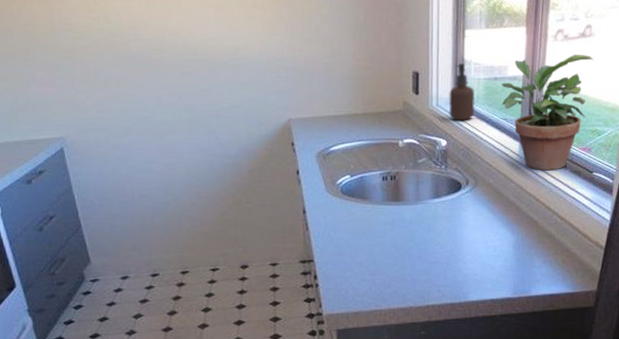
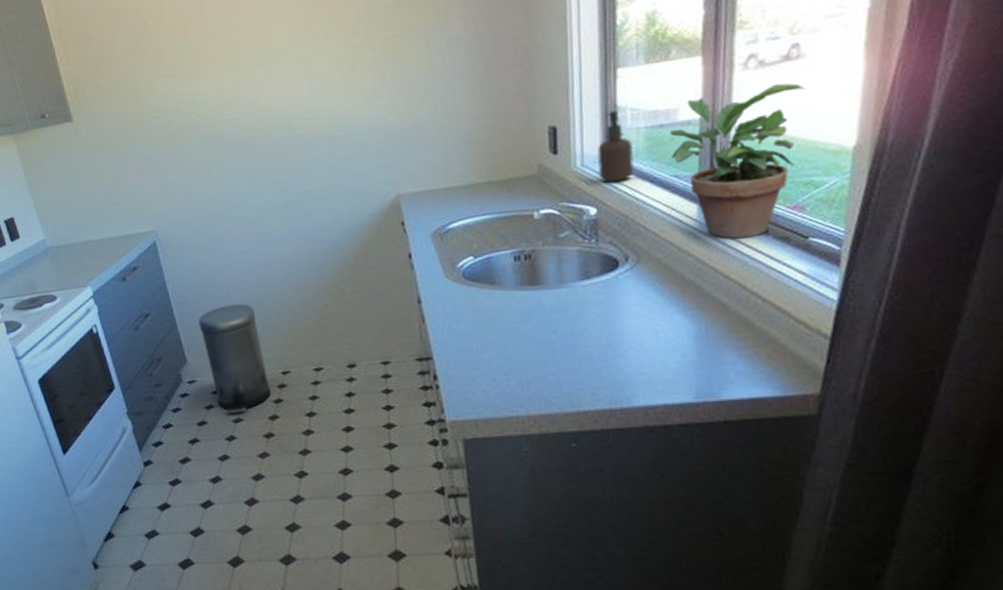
pedal bin: none [103,209,170,309] -> present [198,303,270,413]

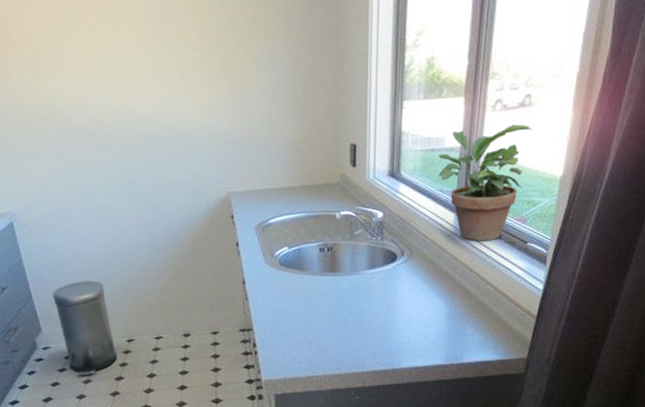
soap dispenser: present [597,111,634,183] -> none [385,135,413,192]

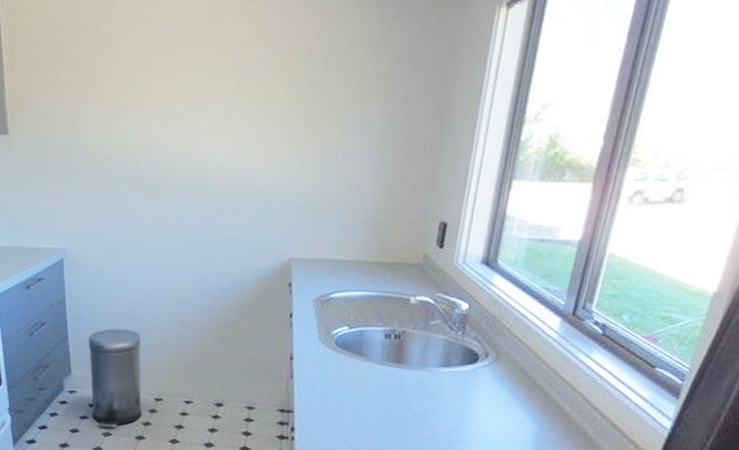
potted plant: present [438,124,532,242] -> none [546,221,680,357]

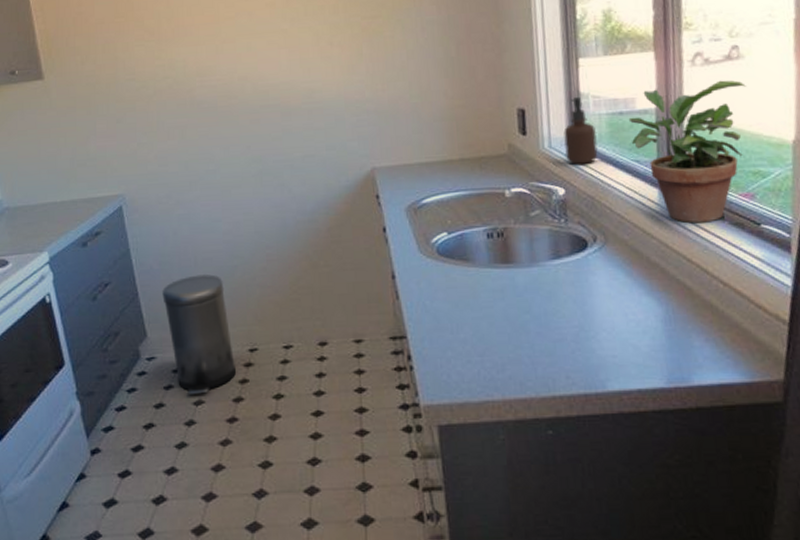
soap dispenser: none [476,219,514,284] -> present [563,97,598,164]
potted plant: none [546,221,680,357] -> present [628,80,746,223]

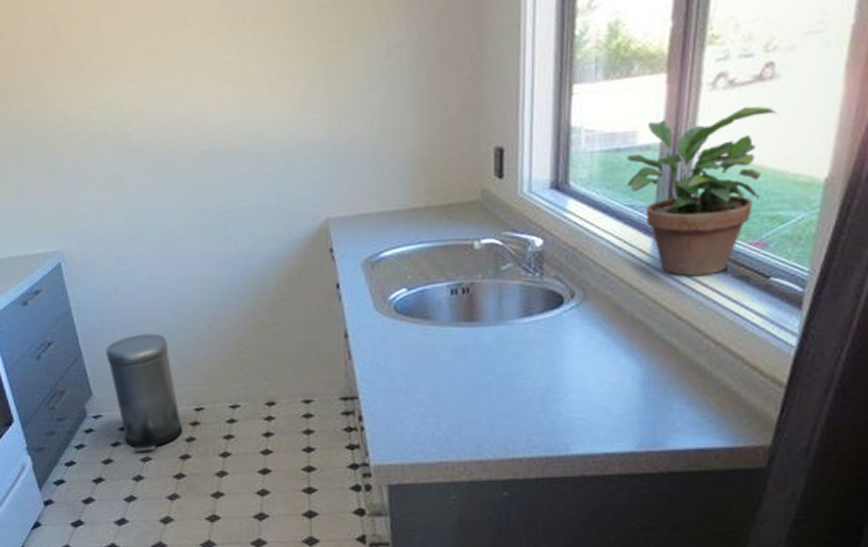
soap dispenser: present [563,97,598,164] -> none [546,132,587,211]

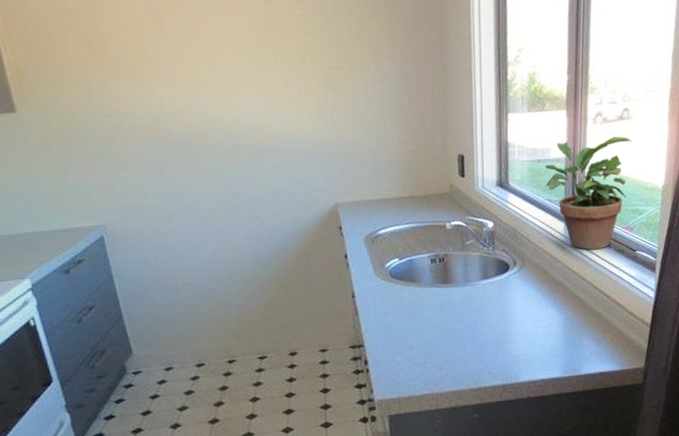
pedal bin: present [106,333,182,451] -> none [146,297,216,402]

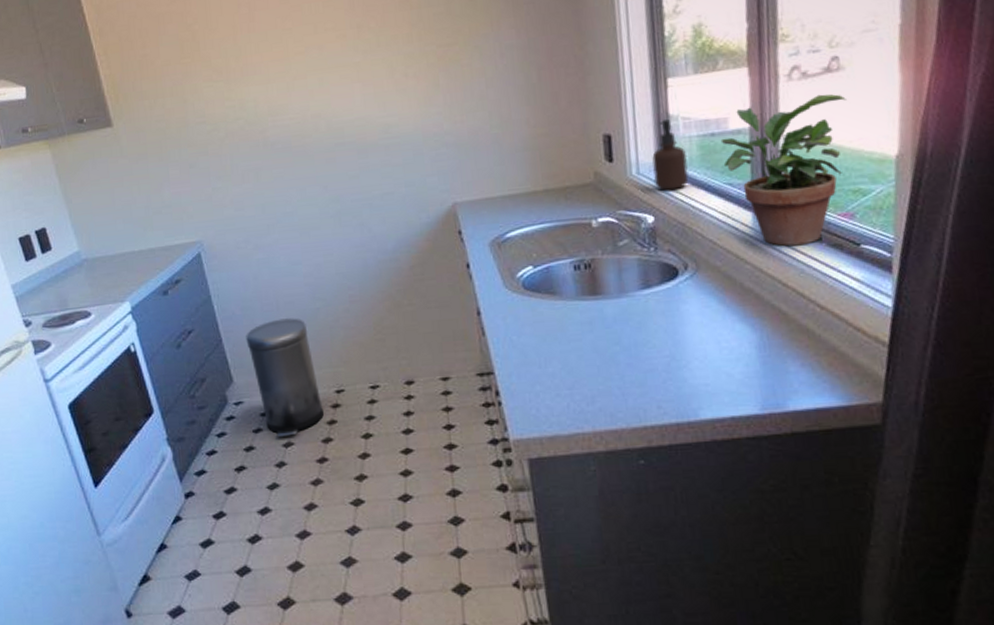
pedal bin: none [146,297,216,402] -> present [246,318,324,437]
soap dispenser: none [494,146,520,202] -> present [652,119,689,190]

